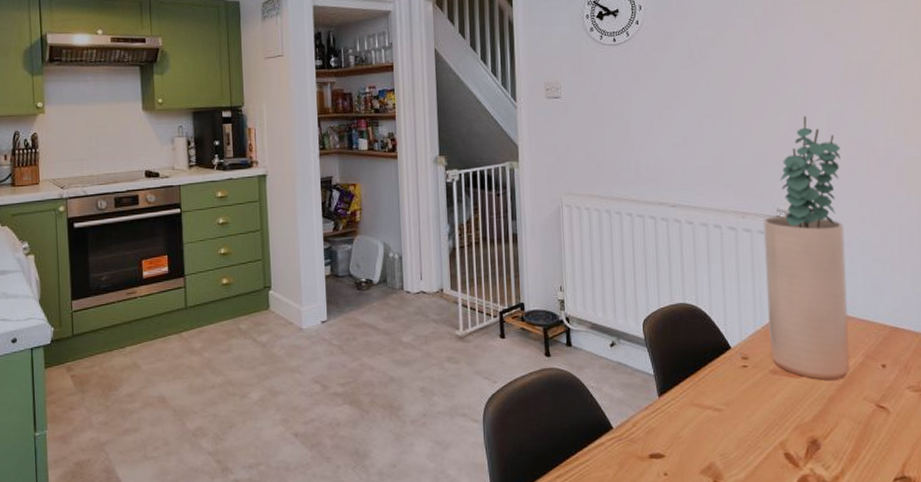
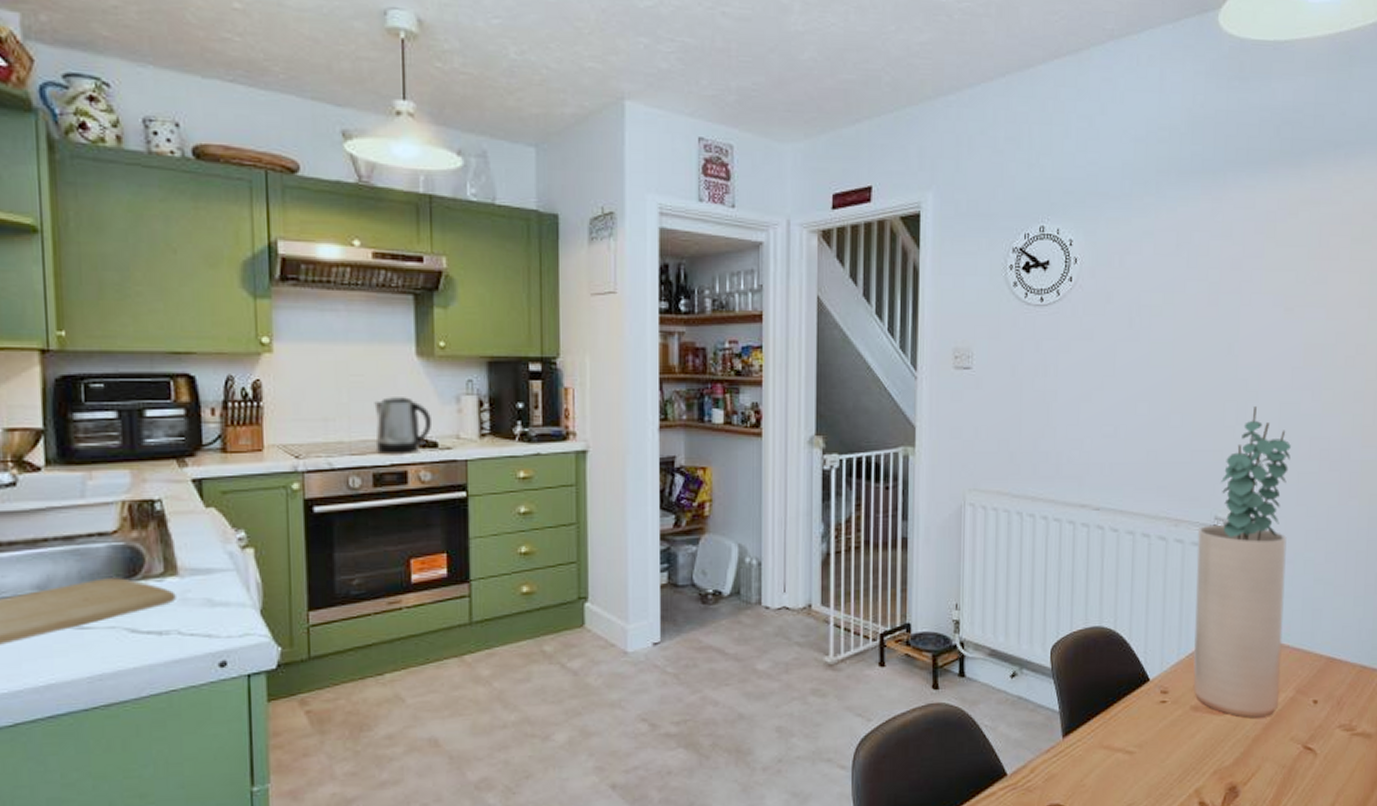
kettle: none [114,141,154,184] -> present [374,397,431,455]

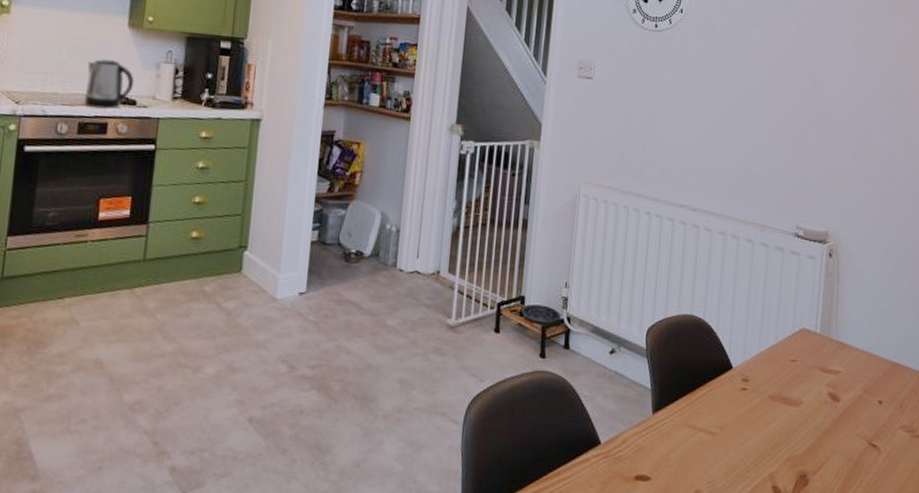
vase: present [1193,406,1291,718] -> none [771,133,865,412]

